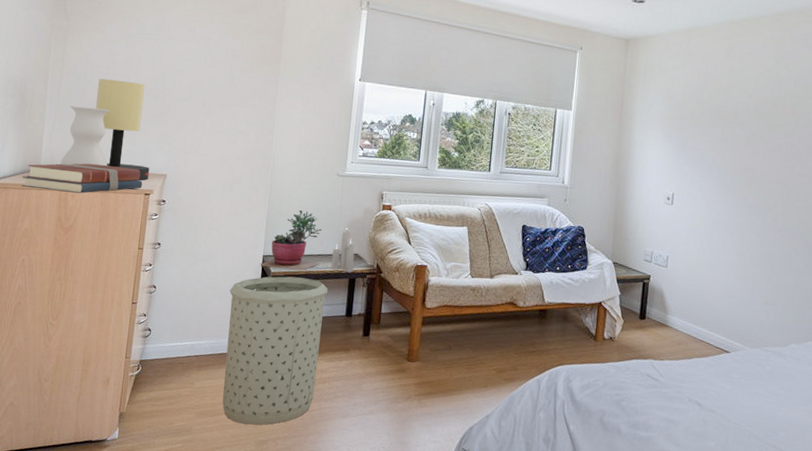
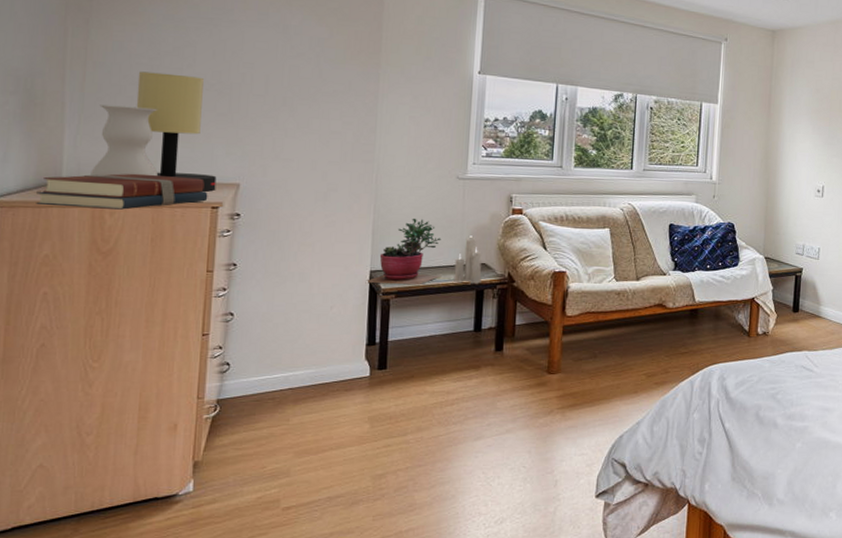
laundry basket: present [222,276,328,426] -> none [327,292,452,458]

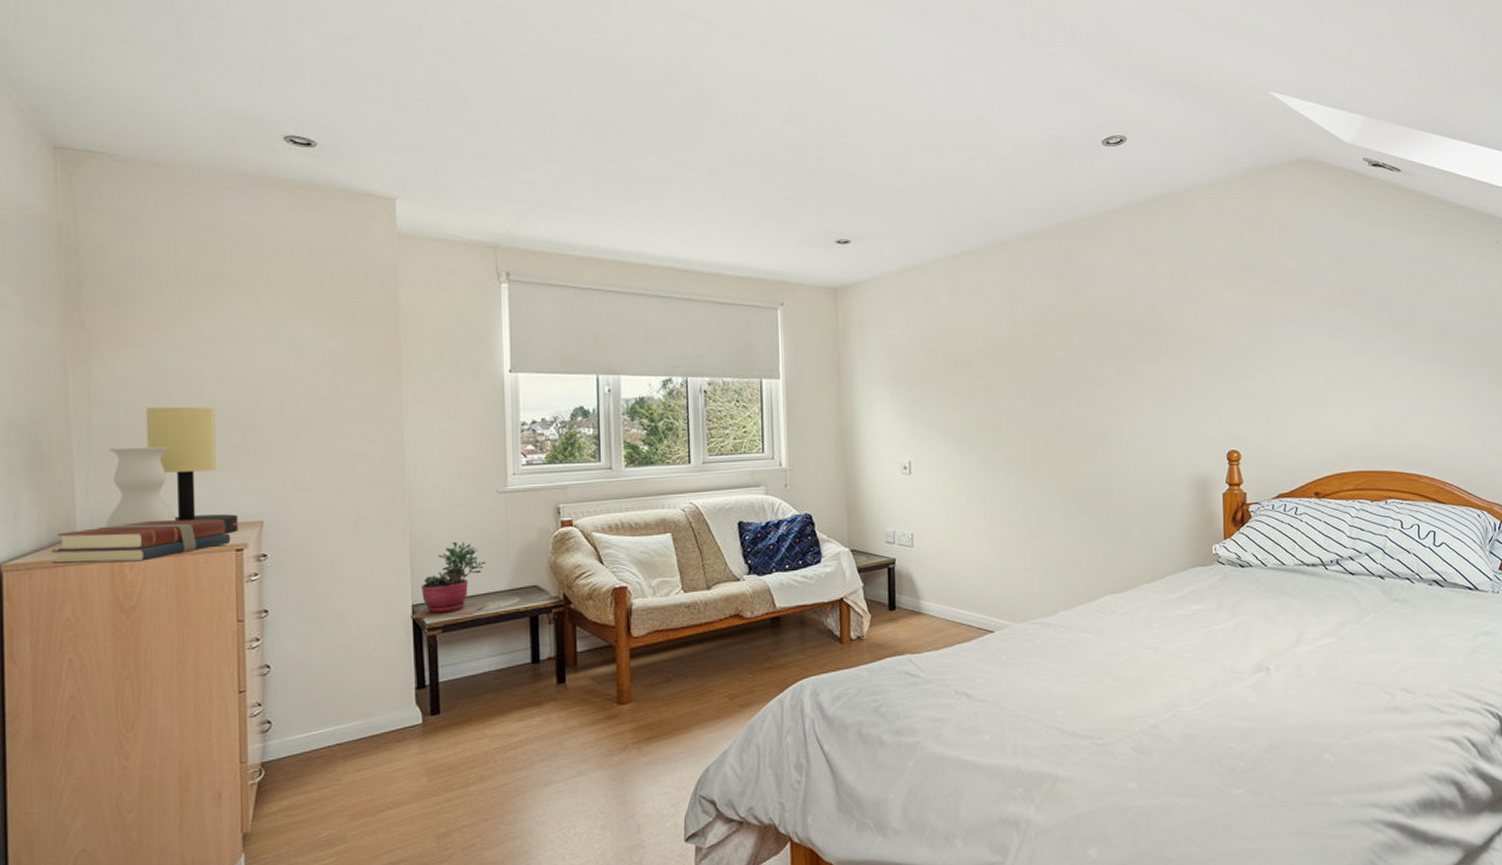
candle: present [453,235,482,284] -> none [503,555,535,611]

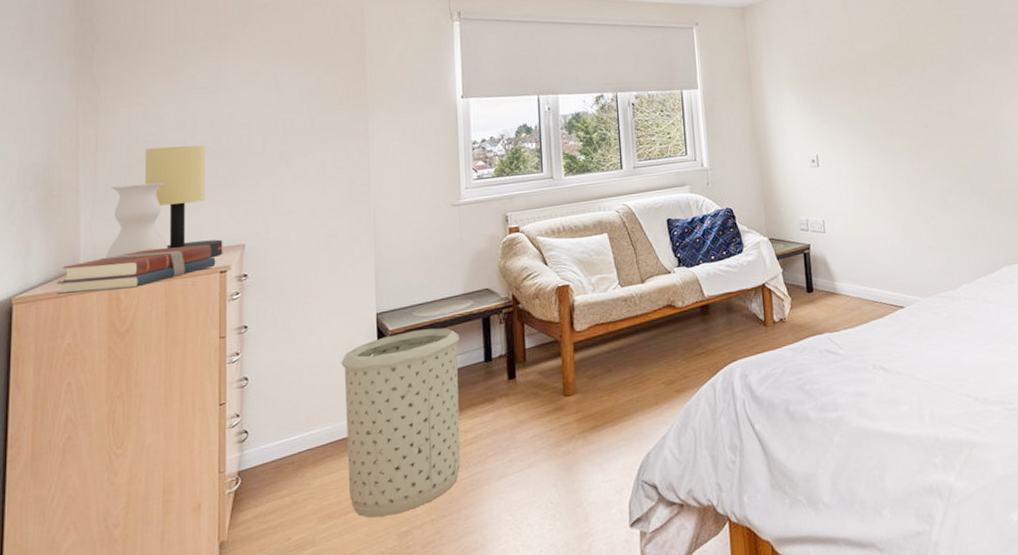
laundry basket: none [373,624,505,818] -> present [341,328,461,518]
succulent plant: present [408,541,491,620] -> none [373,252,447,327]

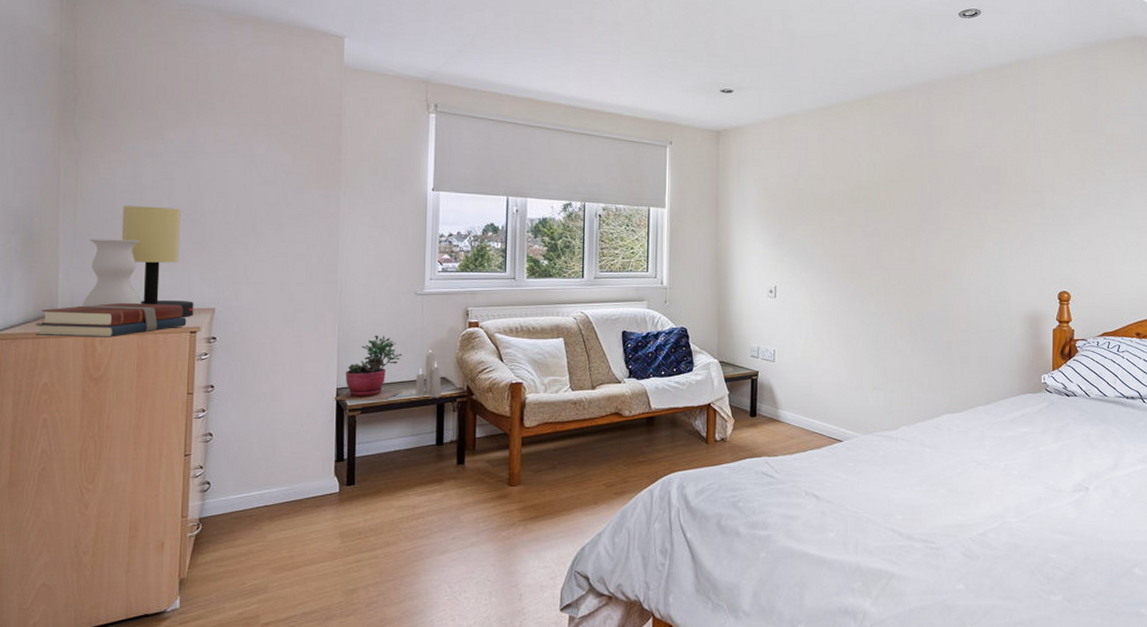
laundry basket: present [341,328,461,518] -> none [300,408,415,574]
succulent plant: none [373,252,447,327] -> present [332,335,404,401]
candle: none [458,261,487,314] -> present [415,350,442,398]

